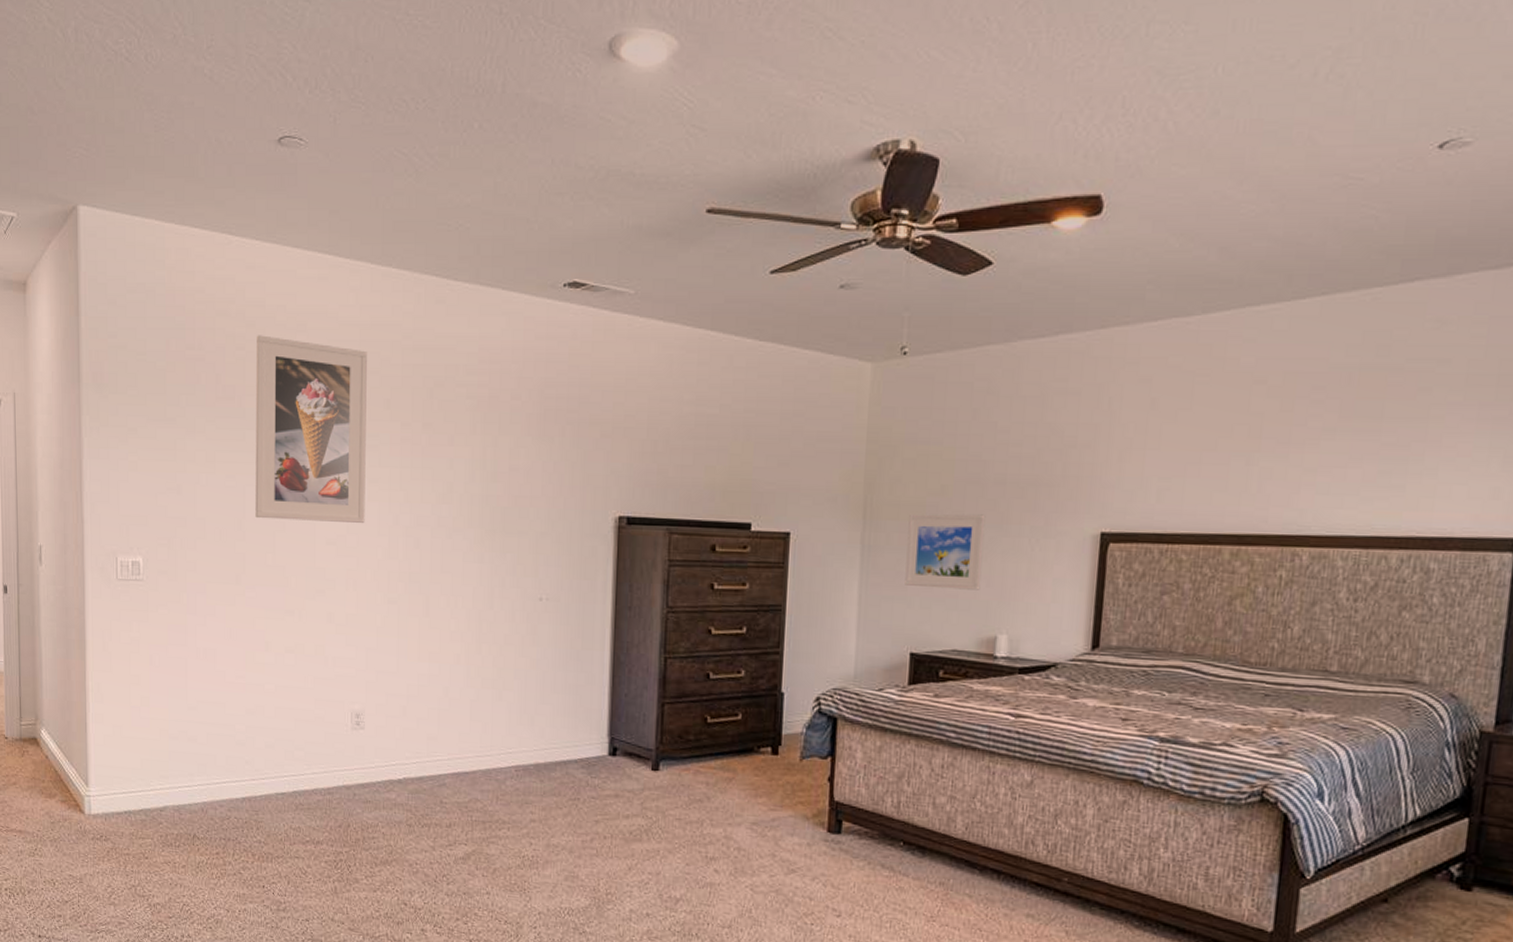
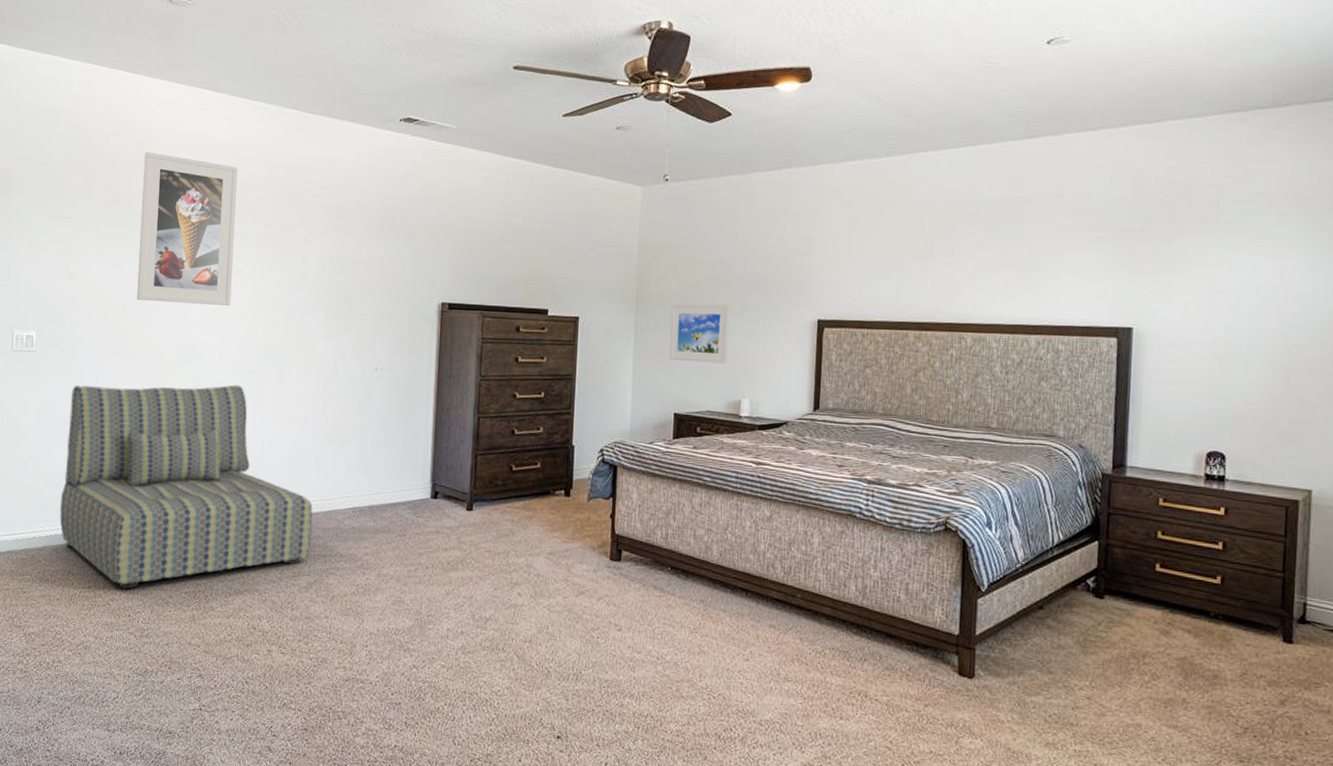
sofa: none [179,619,469,857] -> present [59,385,313,589]

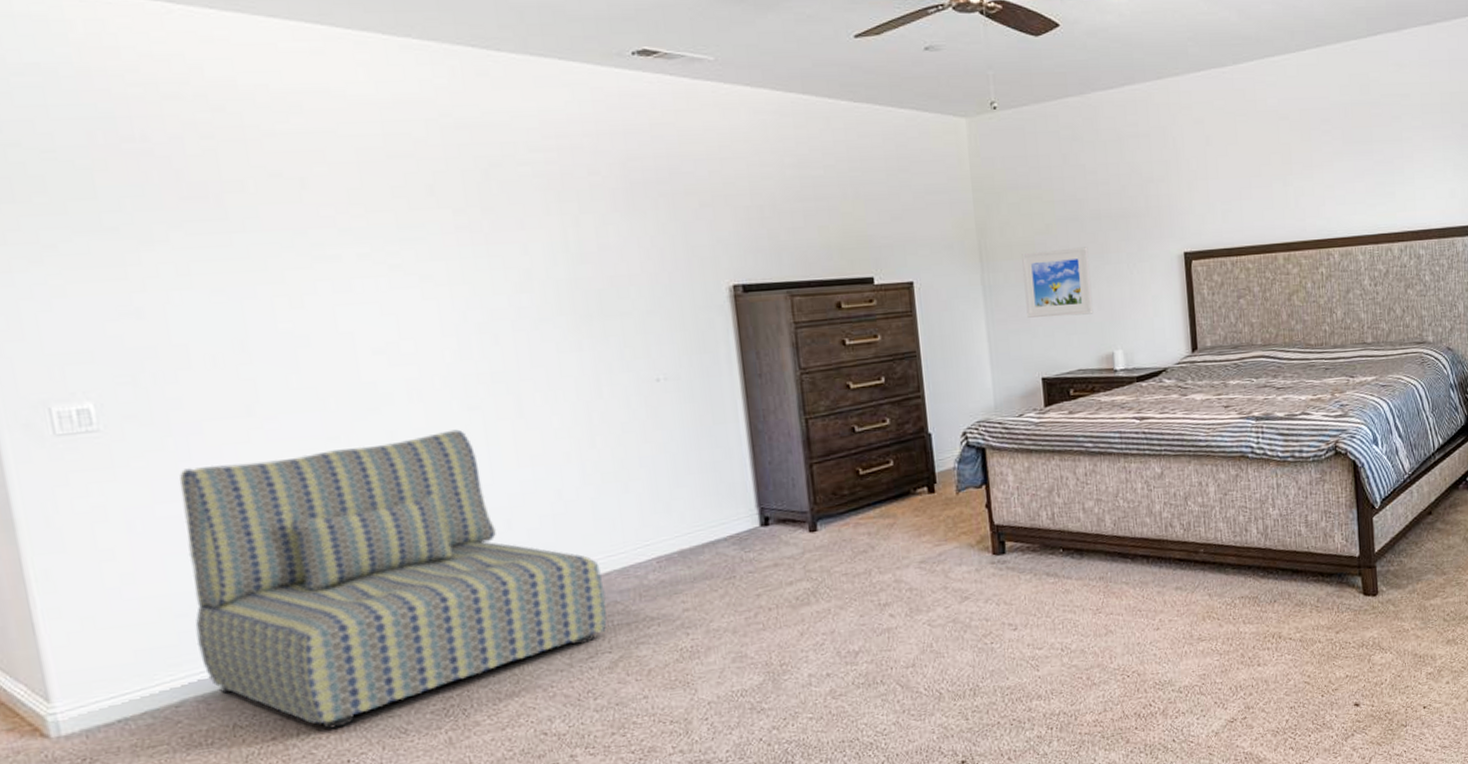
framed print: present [137,152,237,305] -> none [230,120,422,336]

